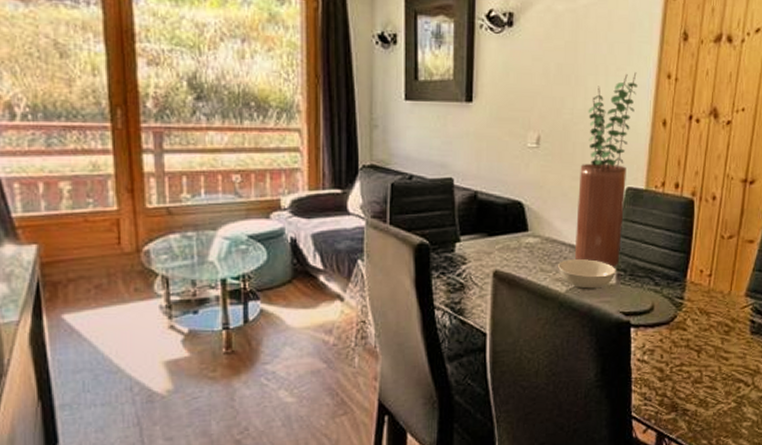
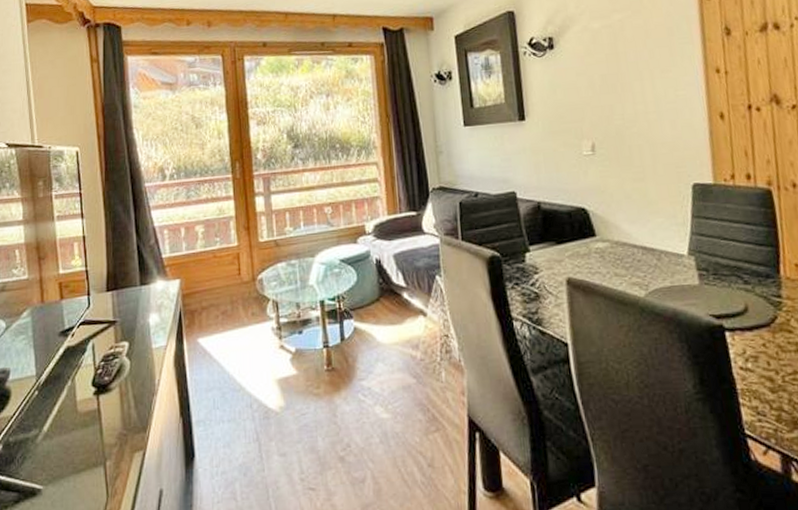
bowl: present [558,259,616,290] -> none [632,260,697,293]
vase: present [574,72,638,268] -> none [639,72,699,268]

